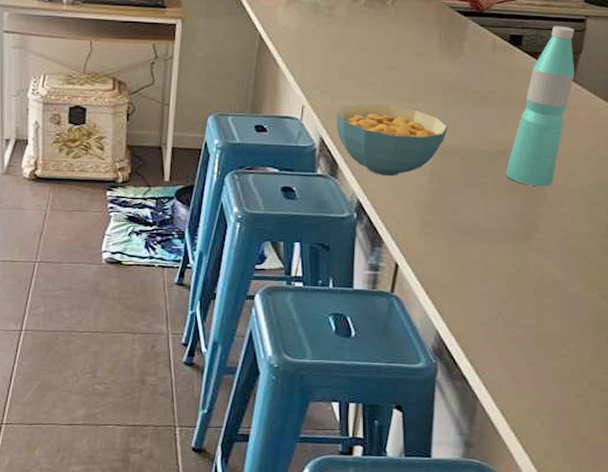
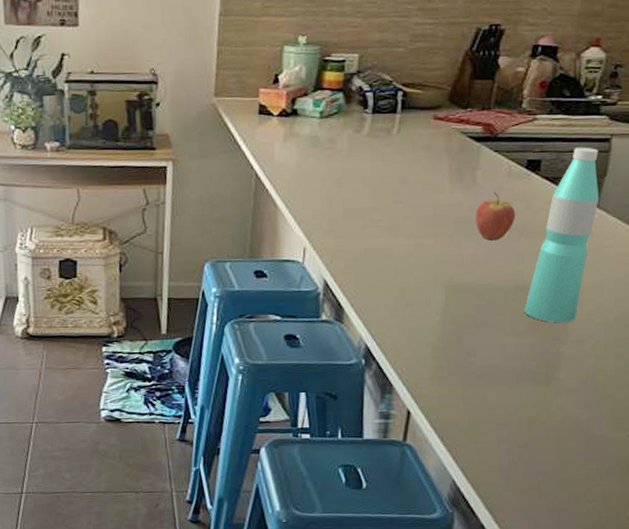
cereal bowl: present [336,103,448,177] -> none [340,242,461,319]
fruit: none [463,62,499,107] -> present [476,192,516,241]

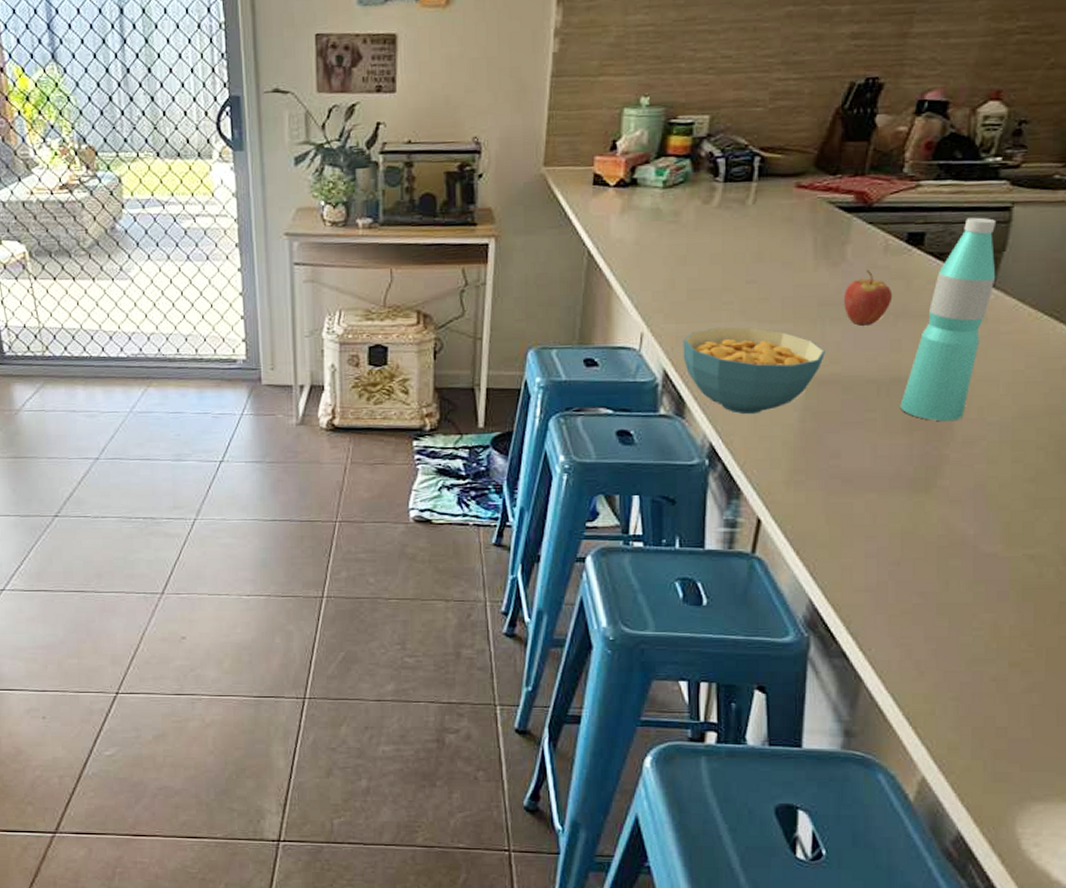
cereal bowl: none [340,242,461,319] -> present [683,327,825,415]

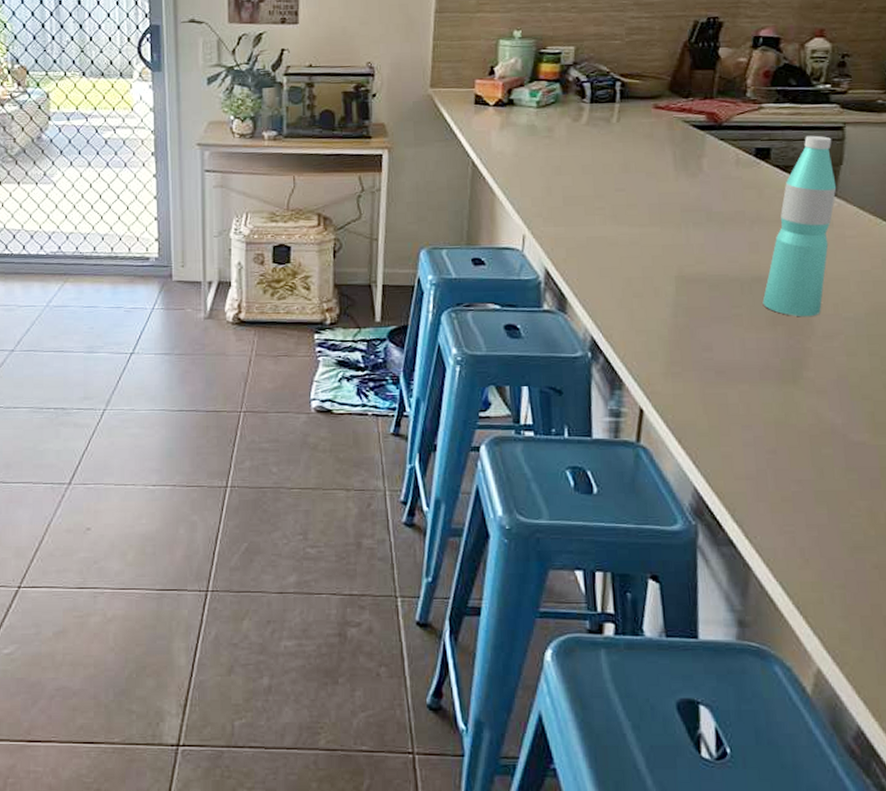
cereal bowl: present [683,327,825,415] -> none [561,230,691,310]
fruit: present [844,270,893,326] -> none [704,180,747,230]

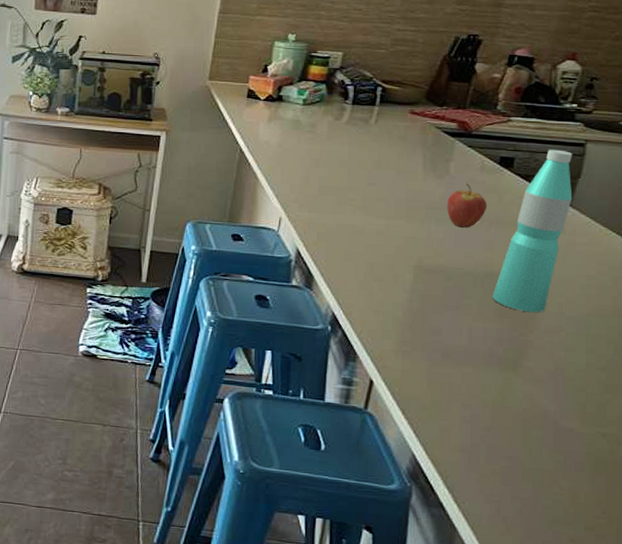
fruit: none [704,180,747,230] -> present [447,183,487,228]

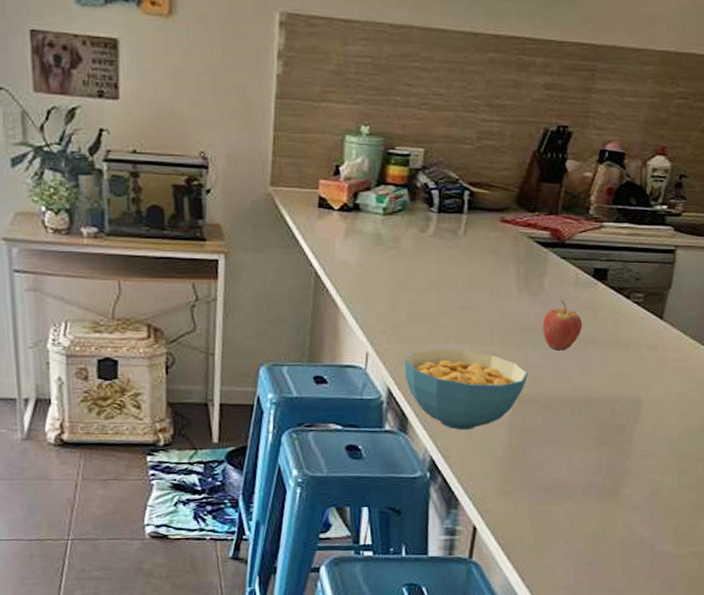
cereal bowl: none [313,218,430,292] -> present [404,348,528,431]
water bottle: present [492,149,573,313] -> none [590,257,664,437]

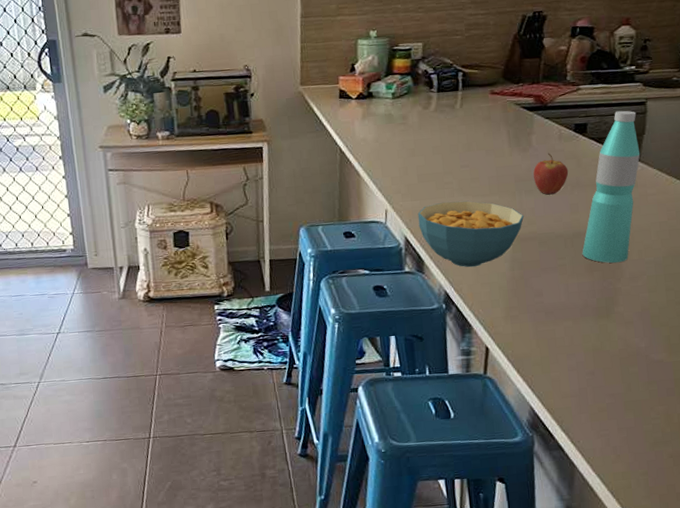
water bottle: none [590,257,664,437] -> present [582,110,641,263]

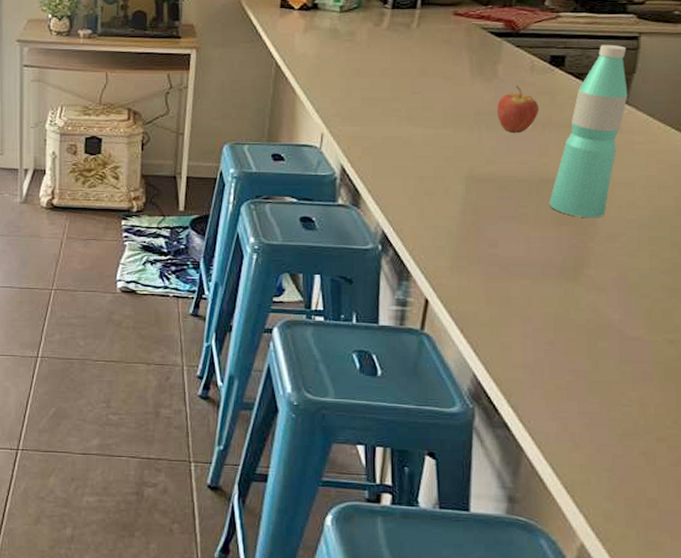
cereal bowl: present [417,200,524,268] -> none [358,130,482,207]

